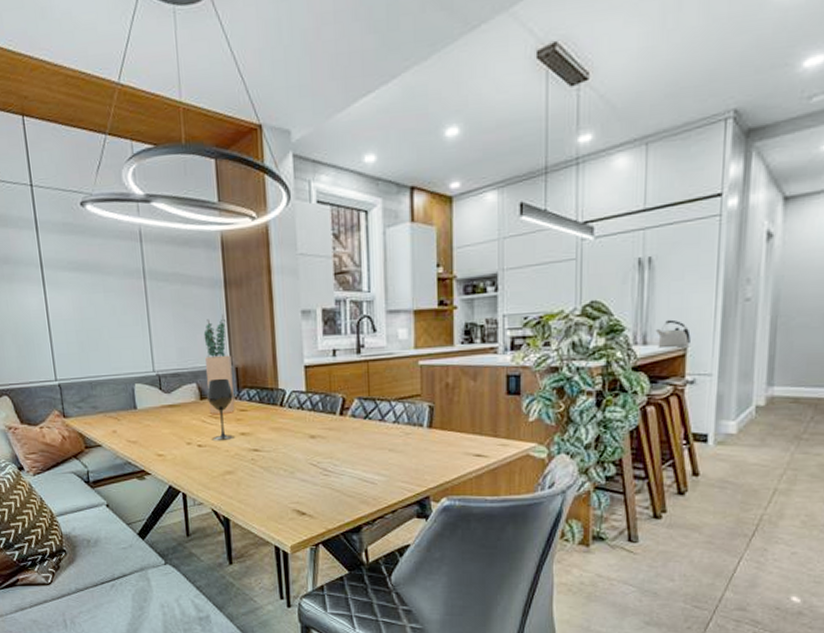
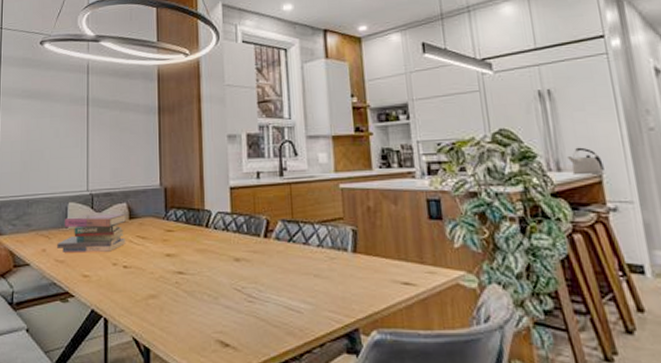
books: none [127,394,199,433] -> present [57,213,126,252]
vase: present [203,314,235,415] -> none [136,137,162,235]
wineglass: present [207,378,236,442] -> none [136,198,161,263]

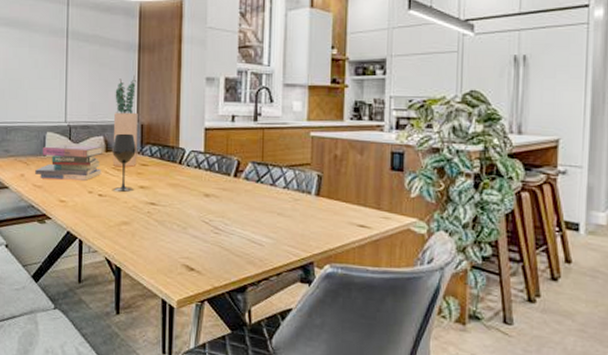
vase: none [136,137,162,235] -> present [112,75,138,168]
wineglass: none [136,198,161,263] -> present [112,133,136,193]
kettle: present [566,147,604,175] -> none [529,113,562,140]

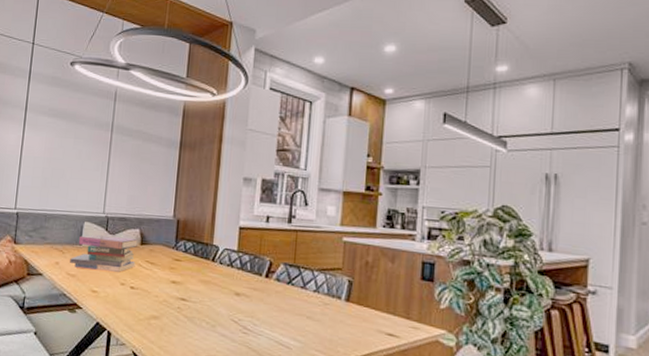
vase: present [112,75,138,168] -> none [146,171,176,262]
wineglass: present [112,133,136,193] -> none [144,227,171,287]

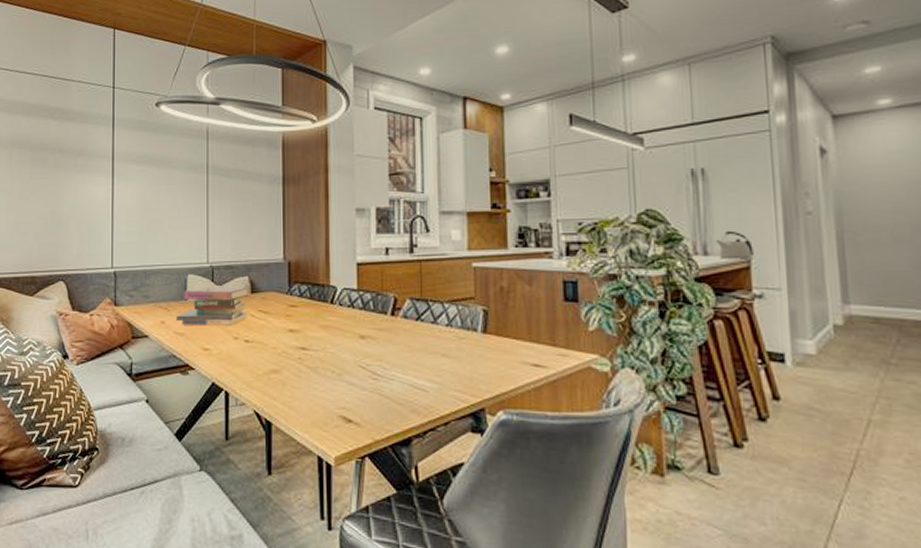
kettle: none [559,231,592,259] -> present [715,230,754,260]

